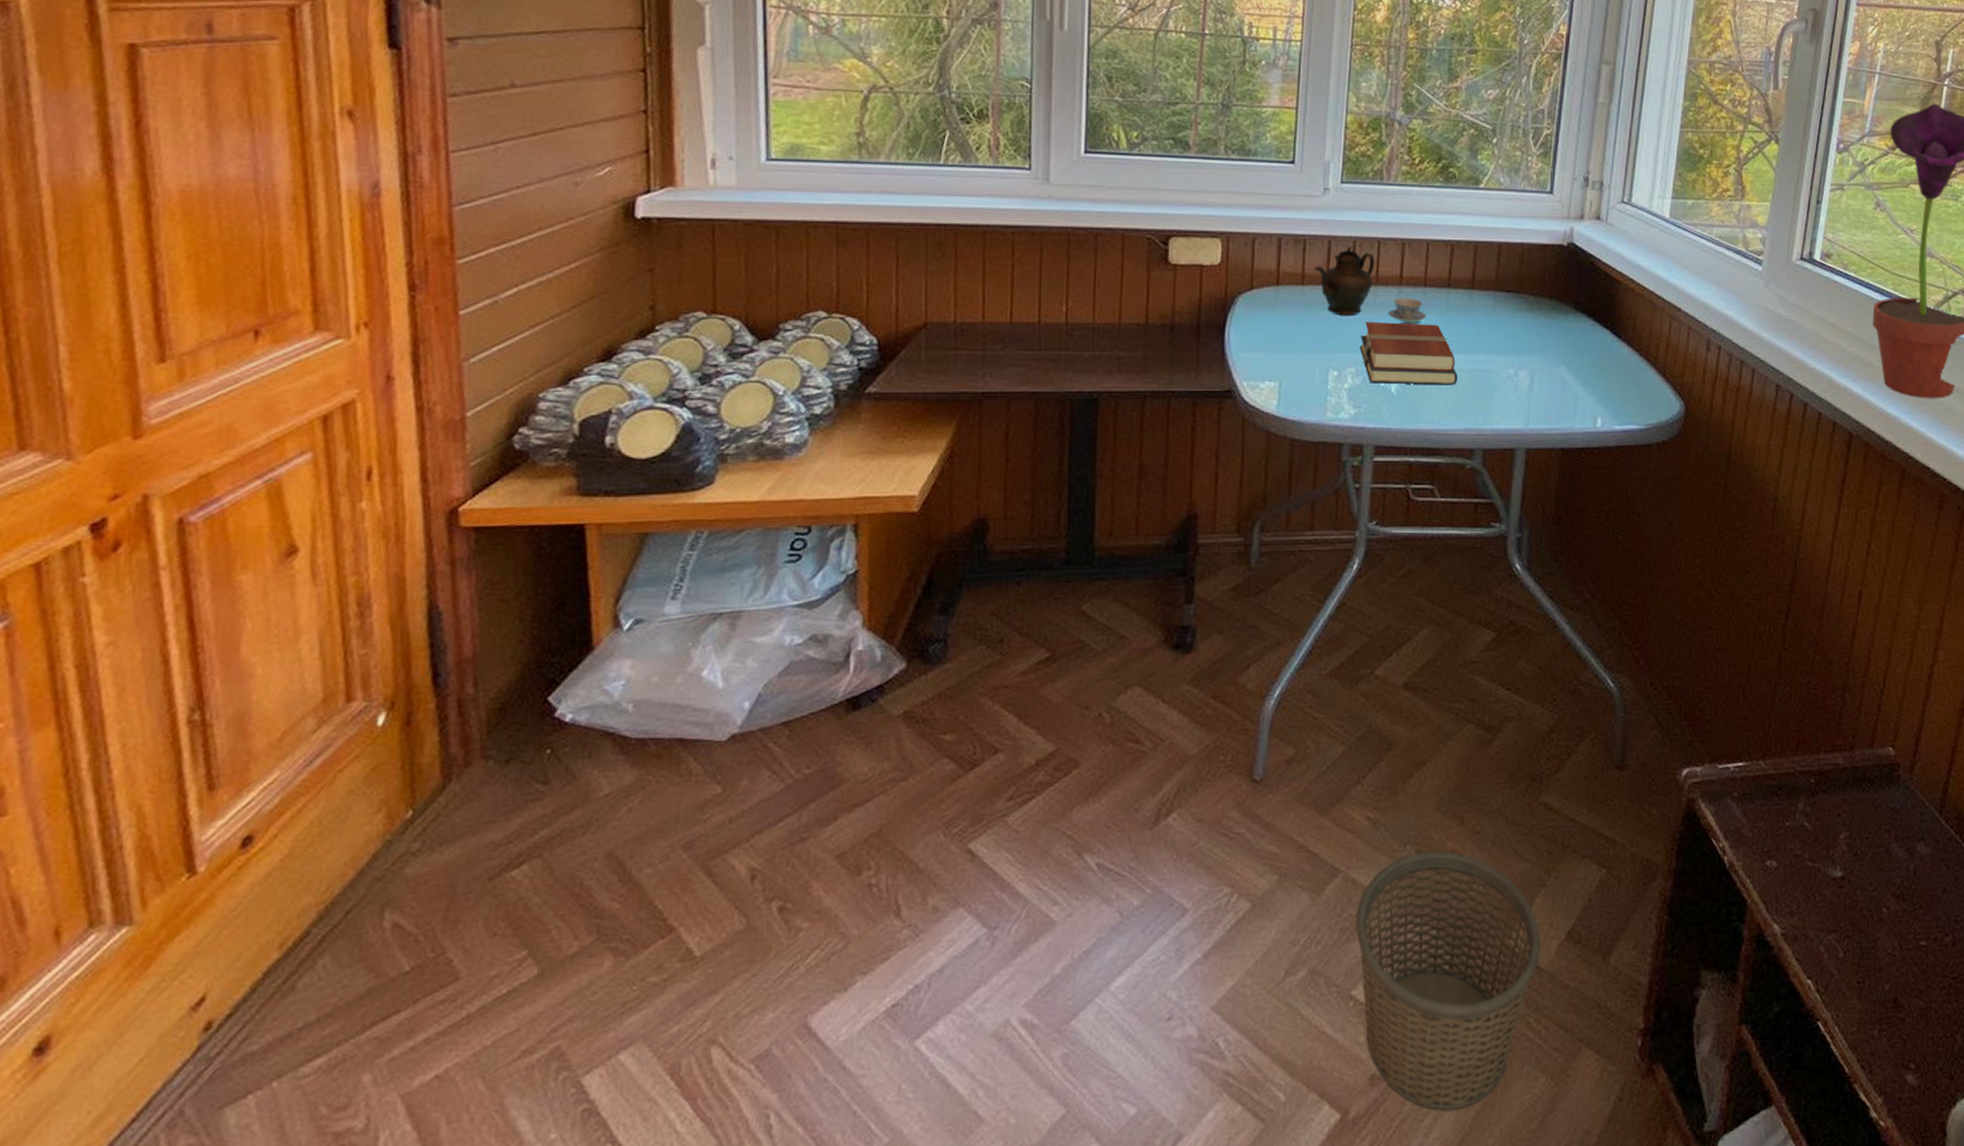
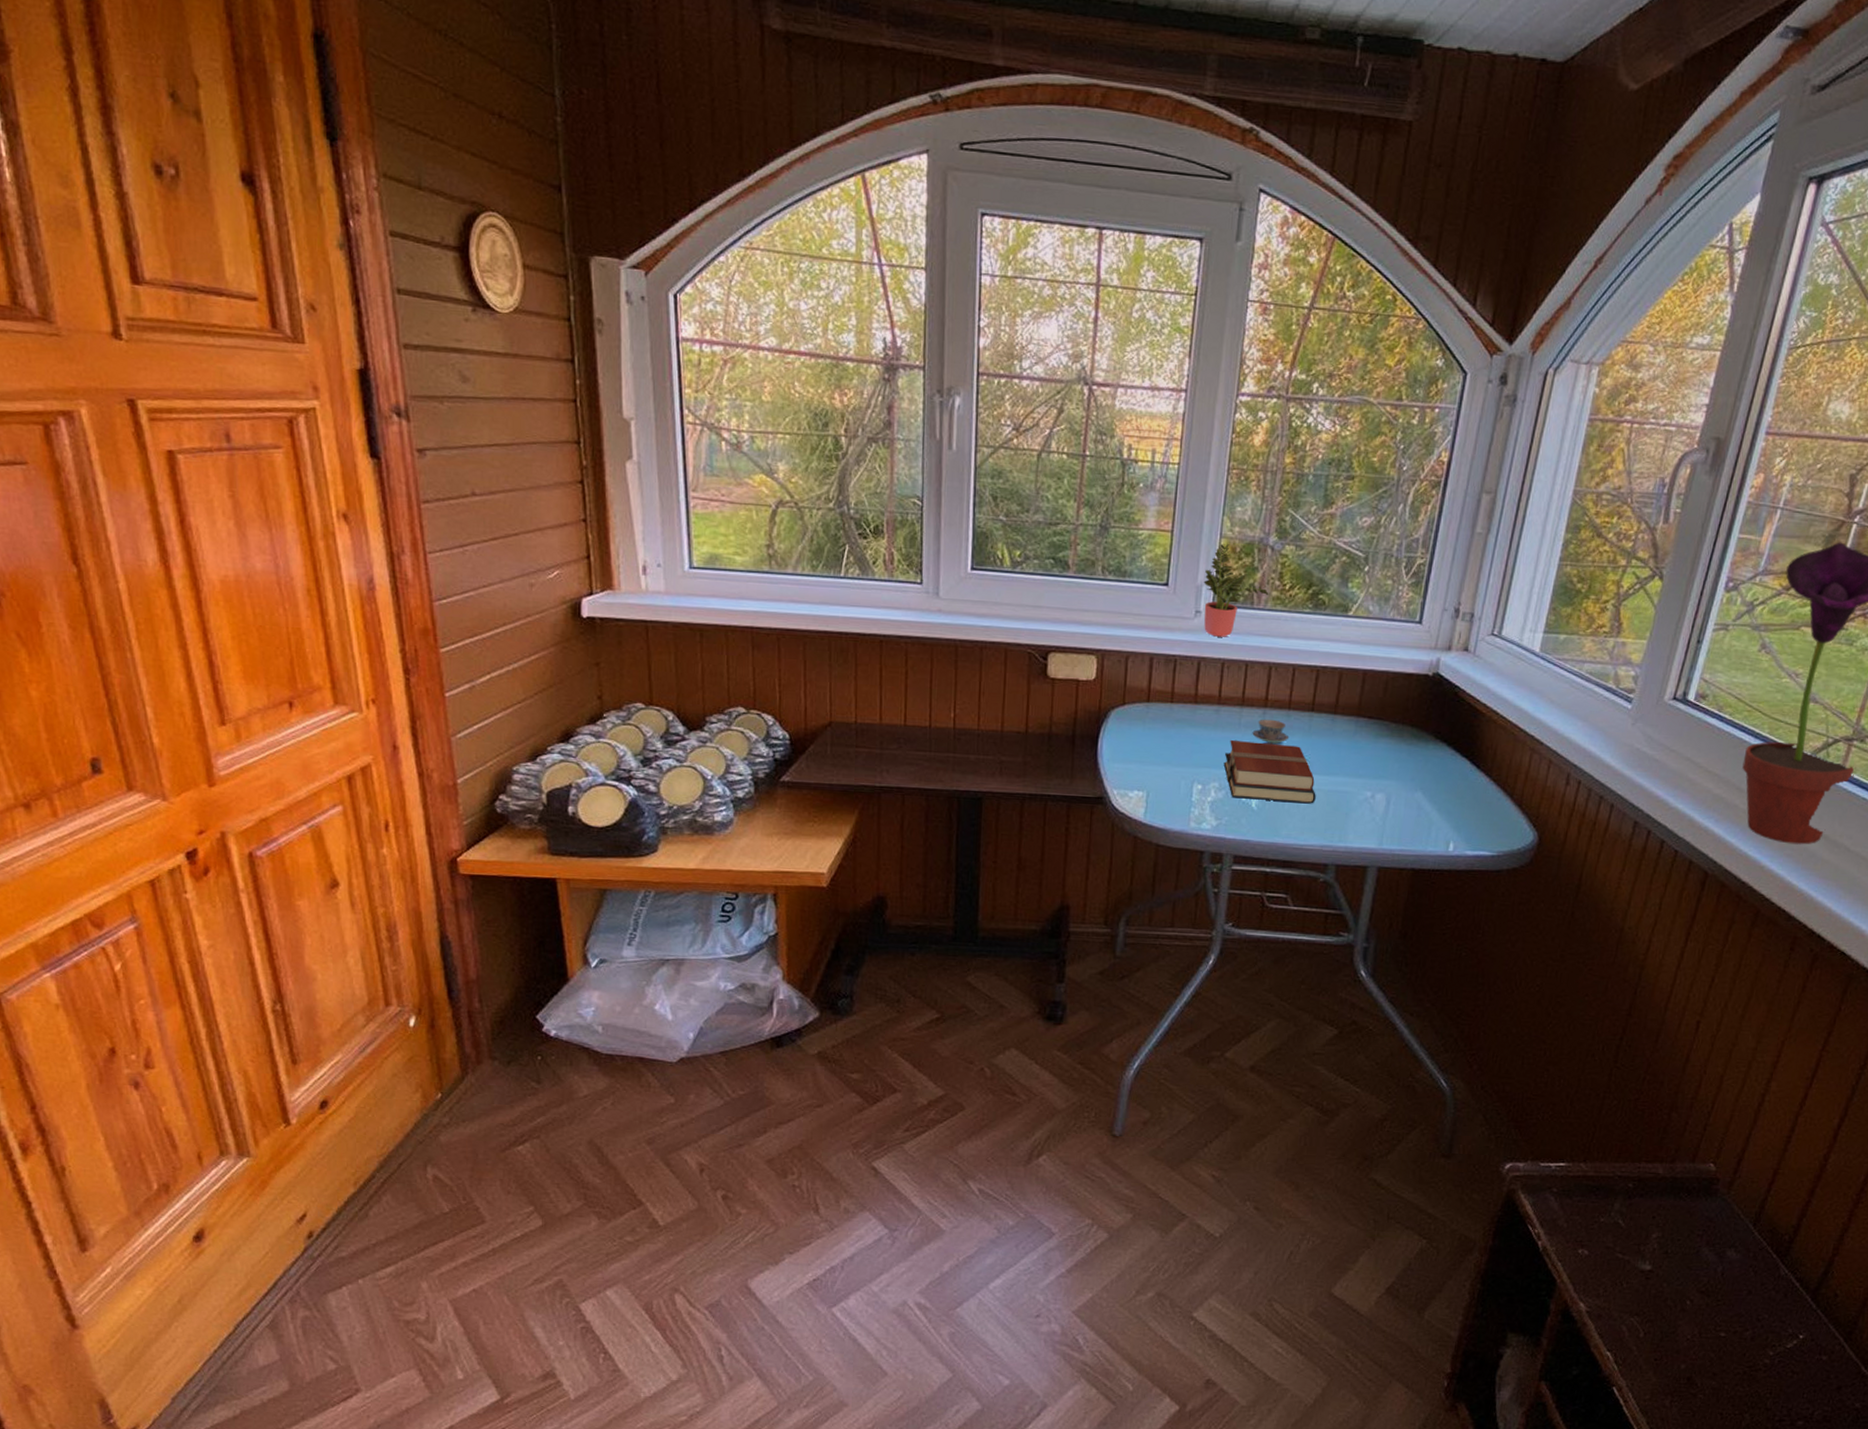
teapot: present [1313,246,1375,315] -> none [1182,667,1242,734]
potted plant: none [1331,119,1399,214] -> present [1203,544,1269,637]
basket: present [1356,851,1541,1111] -> none [1198,1208,1363,1416]

